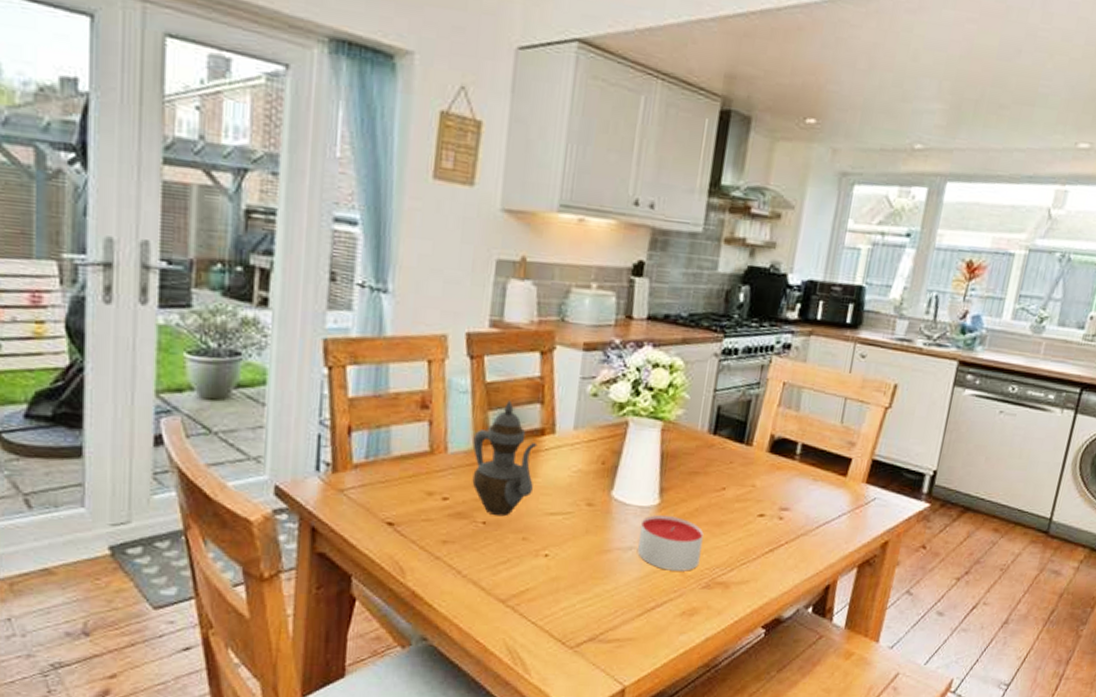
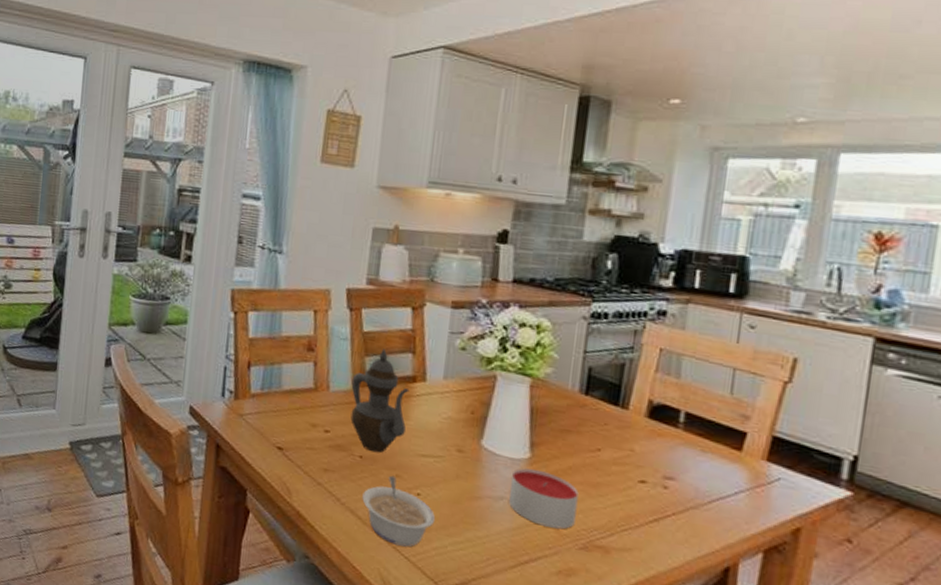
legume: none [485,539,564,612] -> present [362,475,436,547]

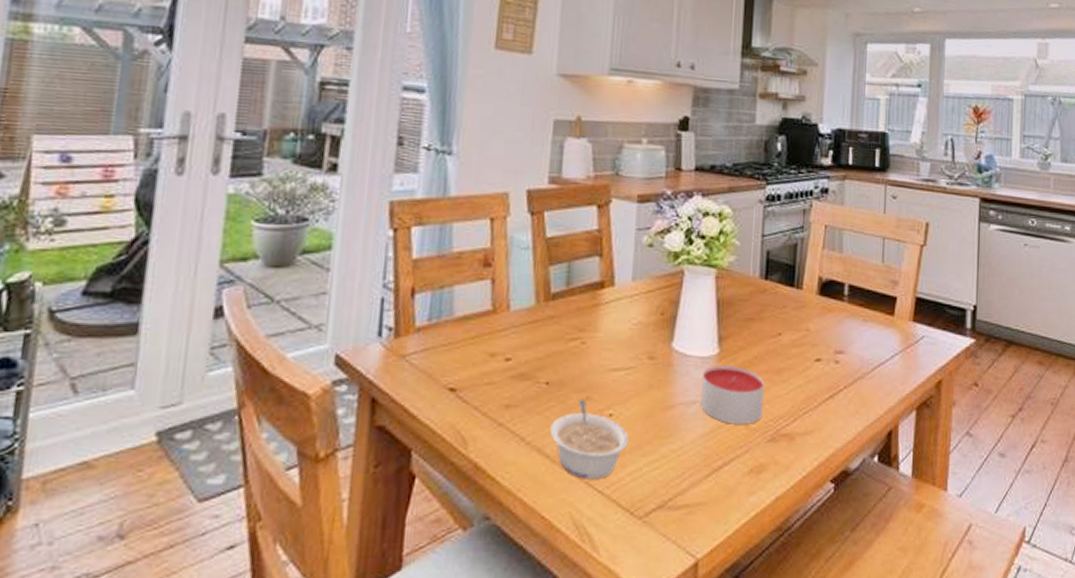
teapot: present [350,348,410,453] -> none [534,254,598,375]

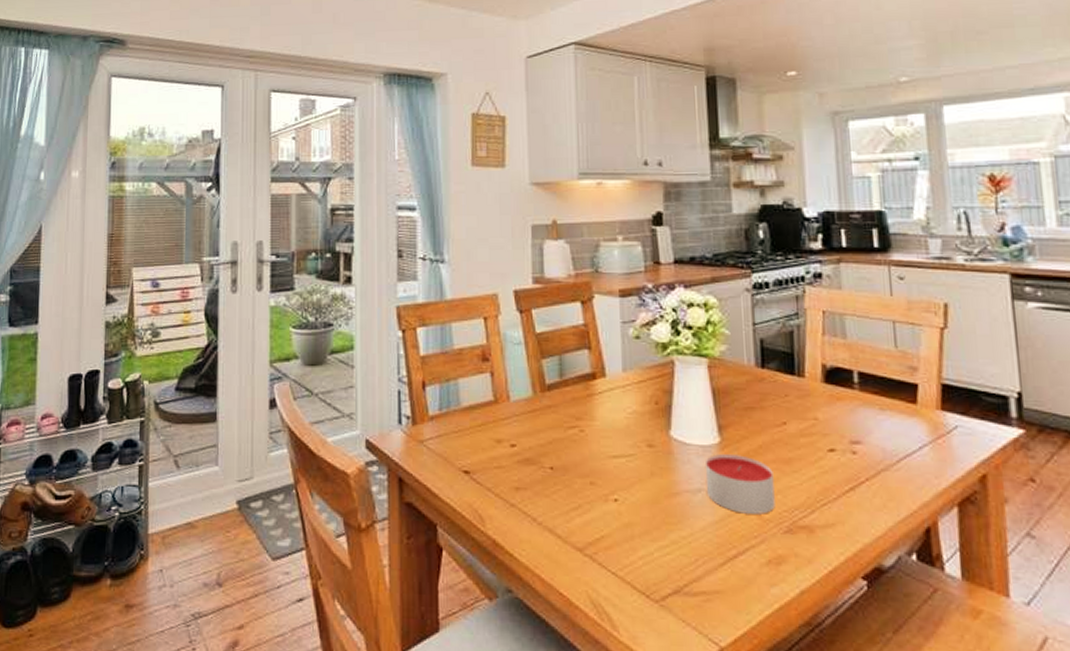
legume: present [550,398,630,479] -> none [559,483,637,561]

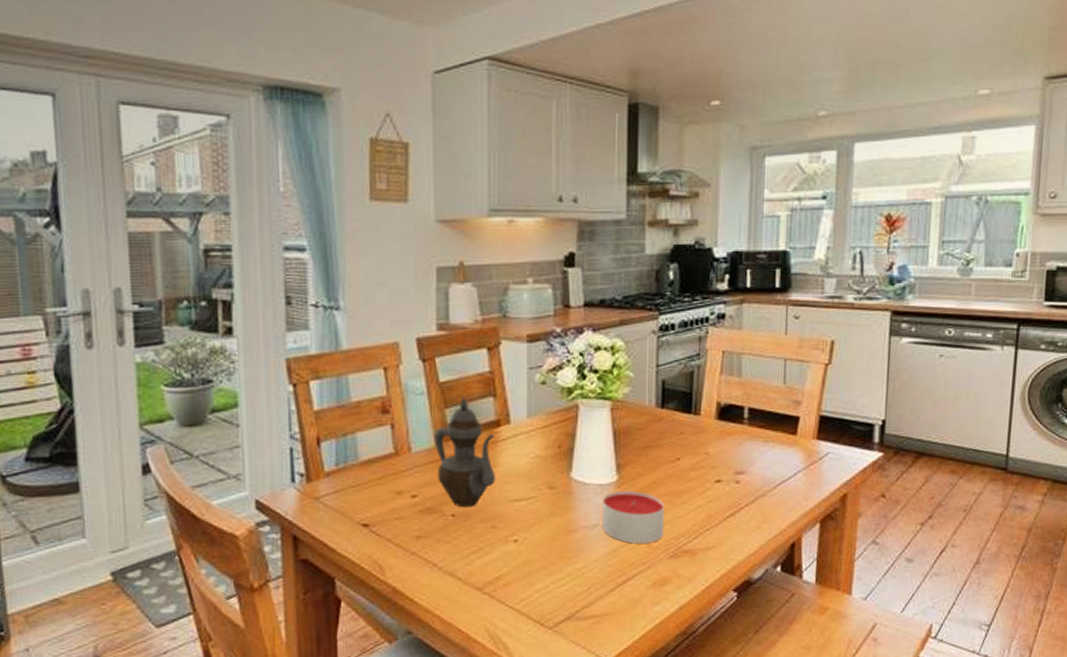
teapot: none [531,348,593,461] -> present [434,396,495,508]

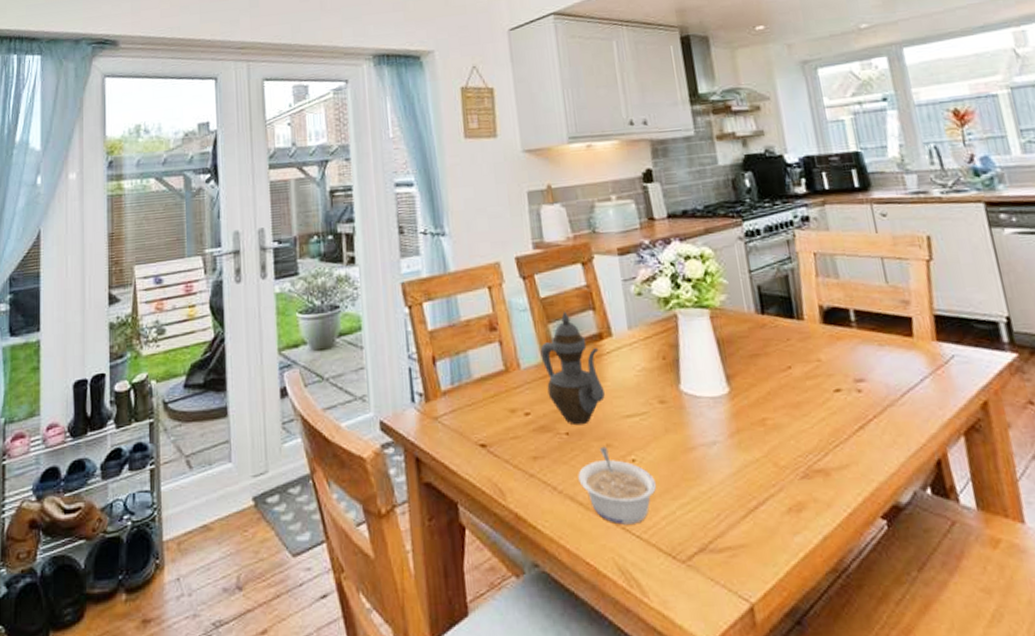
legume: none [459,527,535,597] -> present [578,446,657,525]
candle: present [602,491,664,544] -> none [716,403,790,463]

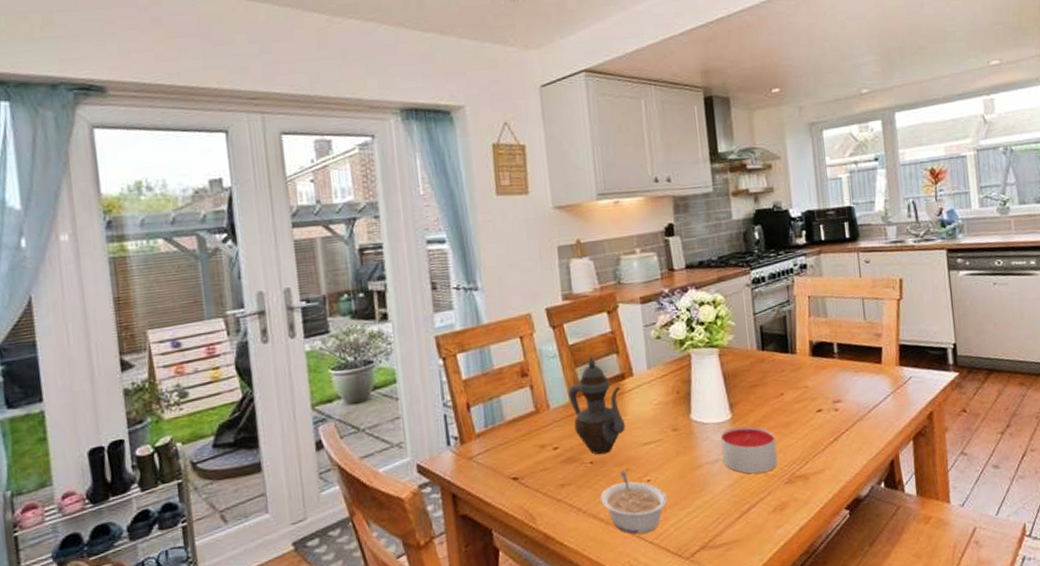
candle: none [716,403,790,463] -> present [720,426,778,474]

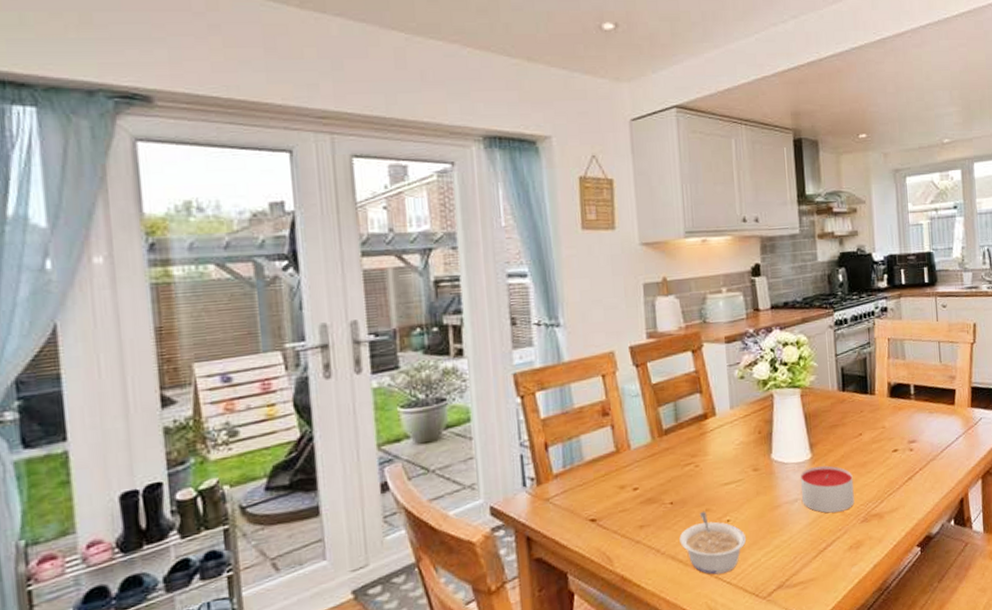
teapot: present [568,355,625,455] -> none [650,395,706,495]

